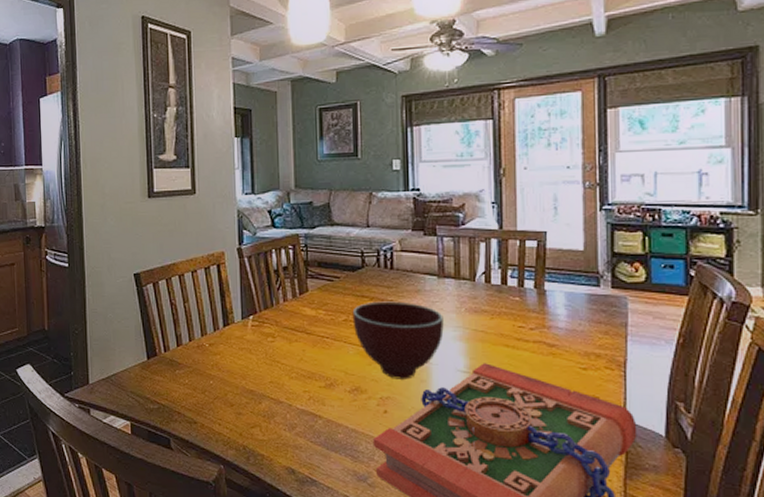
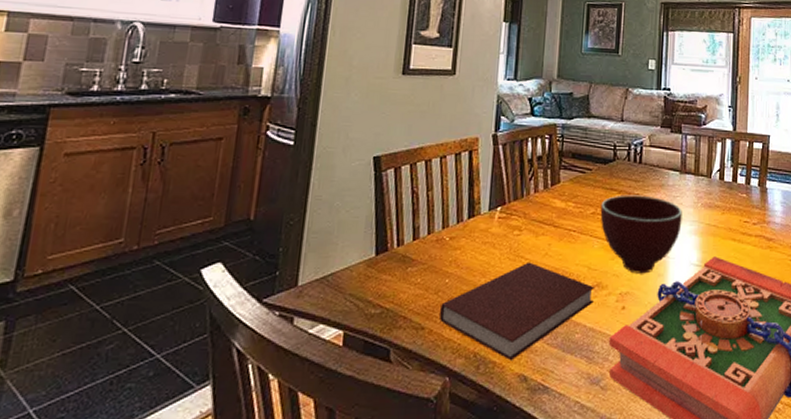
notebook: none [207,366,354,455] -> present [438,262,594,361]

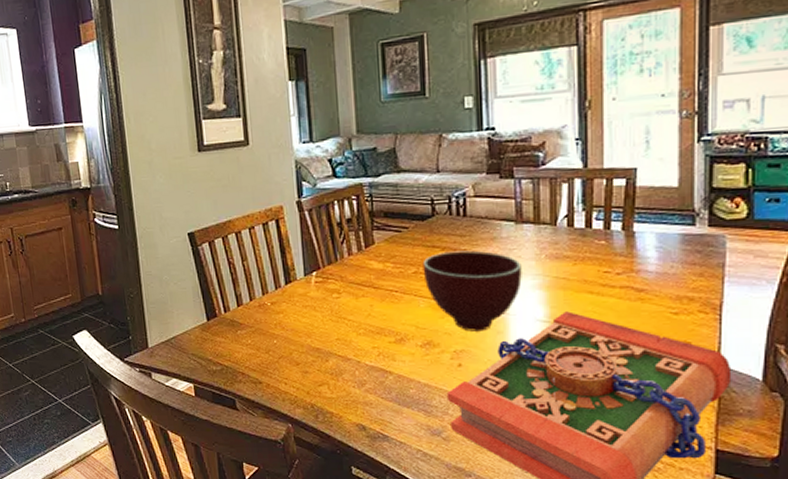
notebook: present [438,262,594,361] -> none [272,322,426,412]

